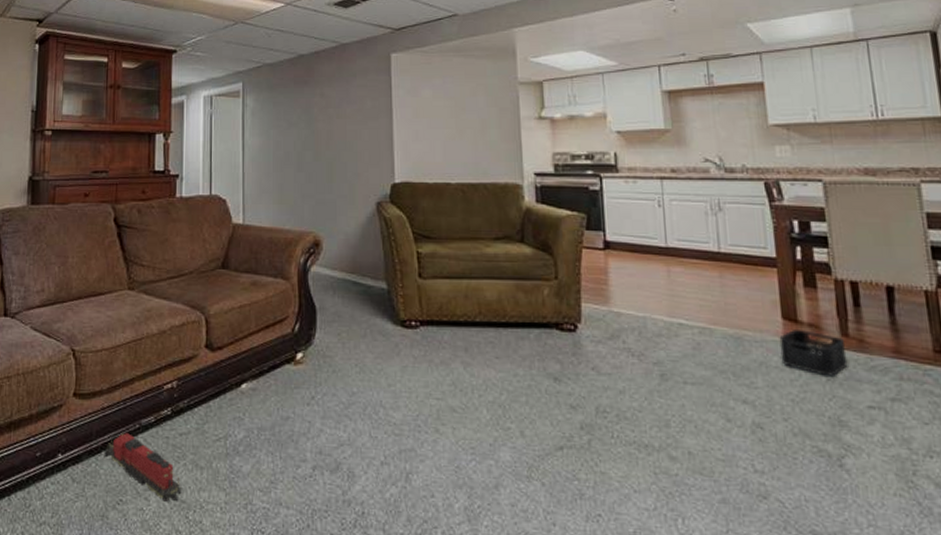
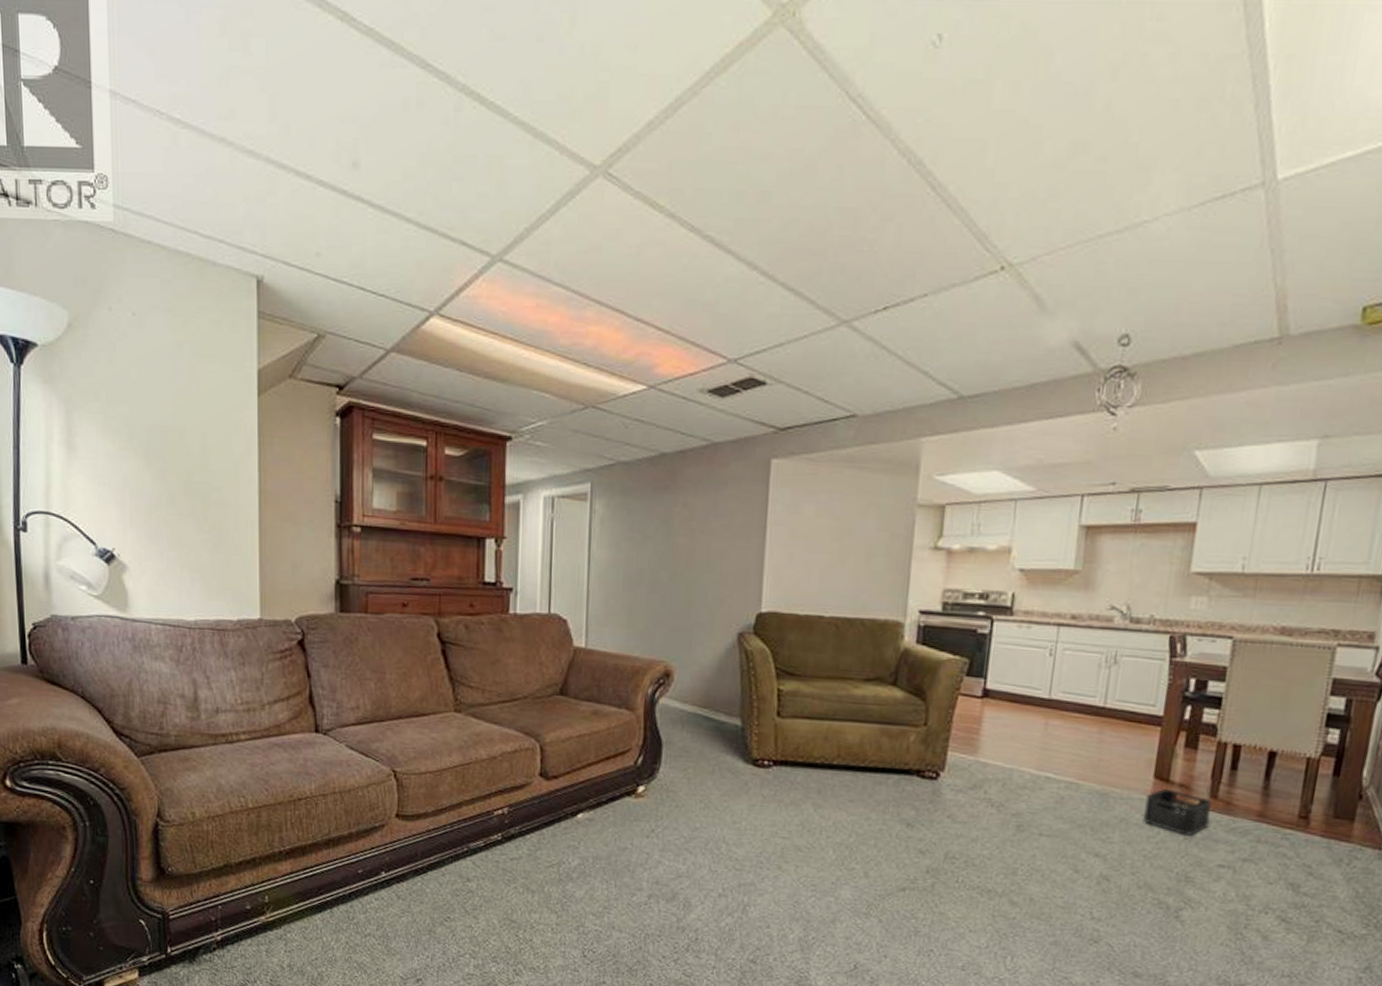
toy train: present [104,433,182,503] -> none [430,855,512,922]

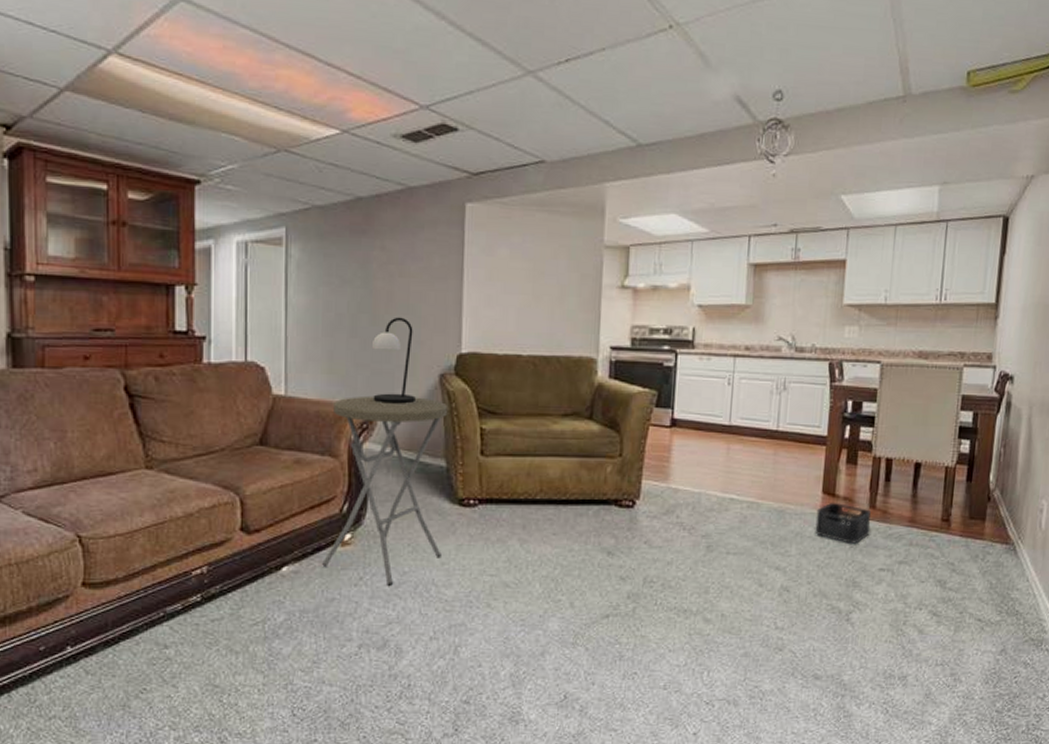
side table: none [616,651,745,840] -> present [322,395,447,586]
table lamp: none [670,573,713,662] -> present [372,317,416,404]

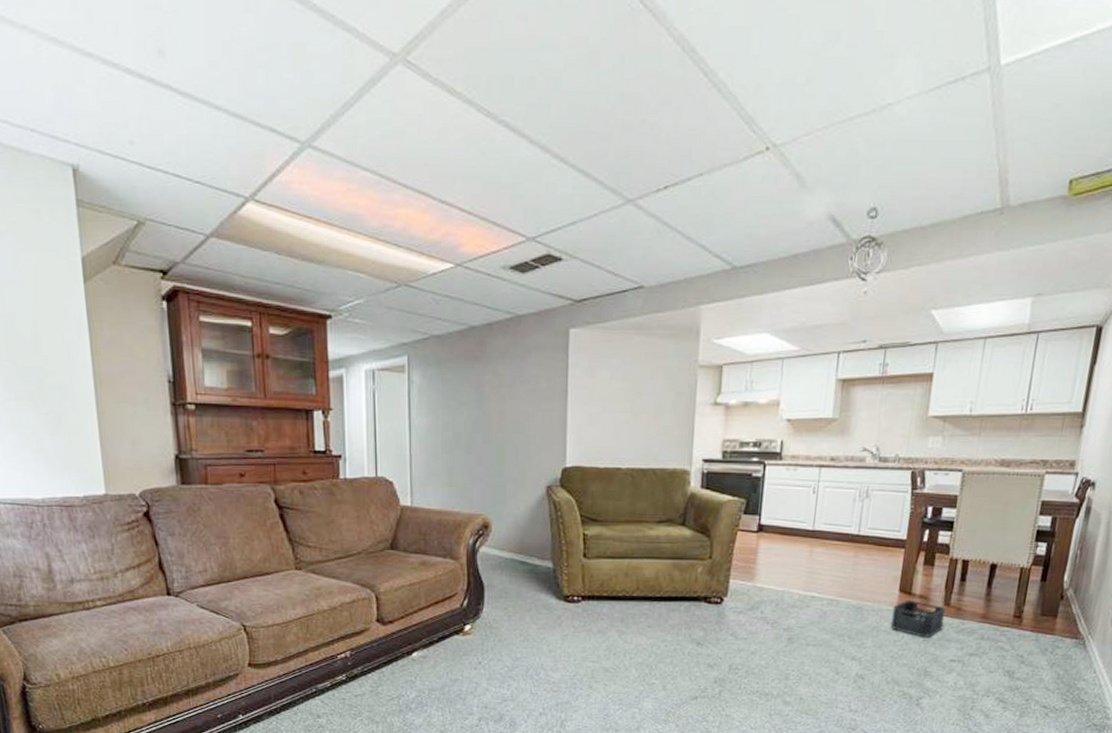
side table: present [322,395,447,586] -> none [447,506,553,669]
table lamp: present [372,317,416,404] -> none [487,435,525,513]

